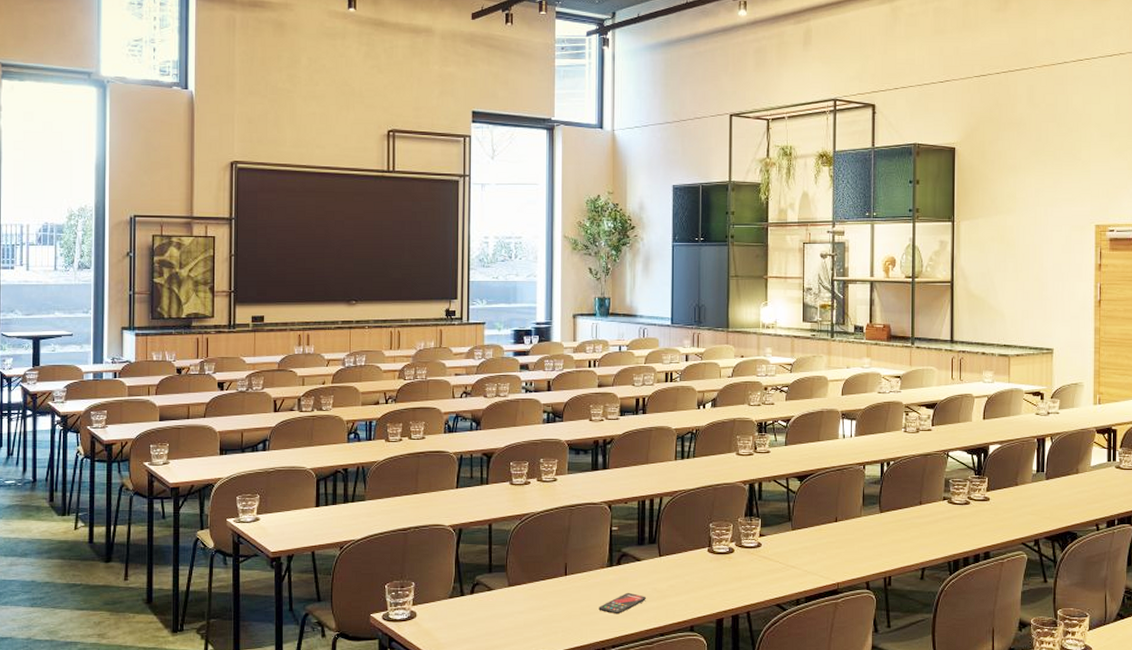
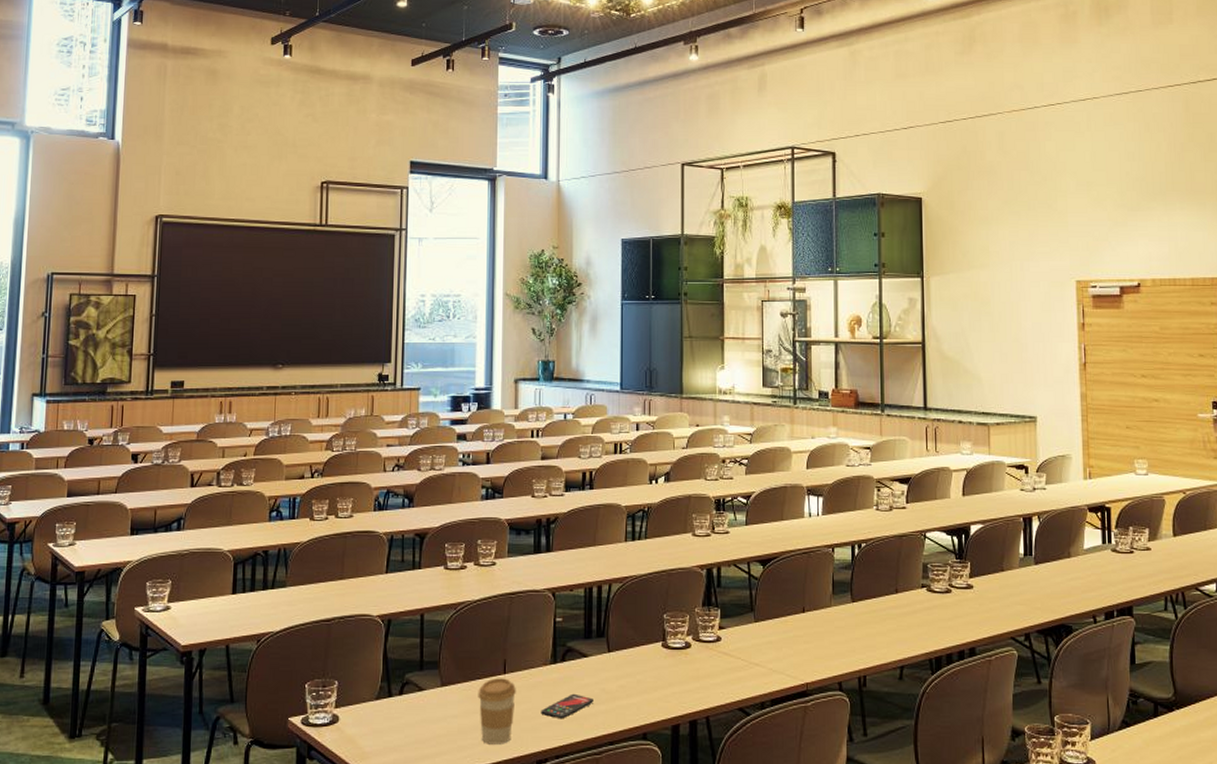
coffee cup: none [542,579,576,636] -> present [478,678,516,744]

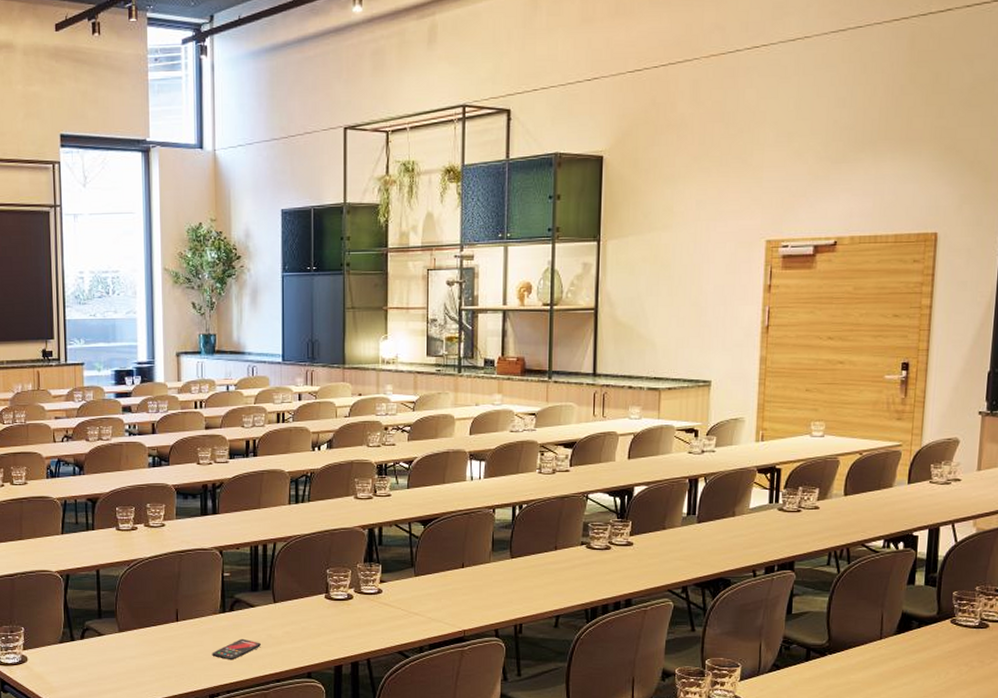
coffee cup: present [478,678,516,744] -> none [153,625,188,681]

